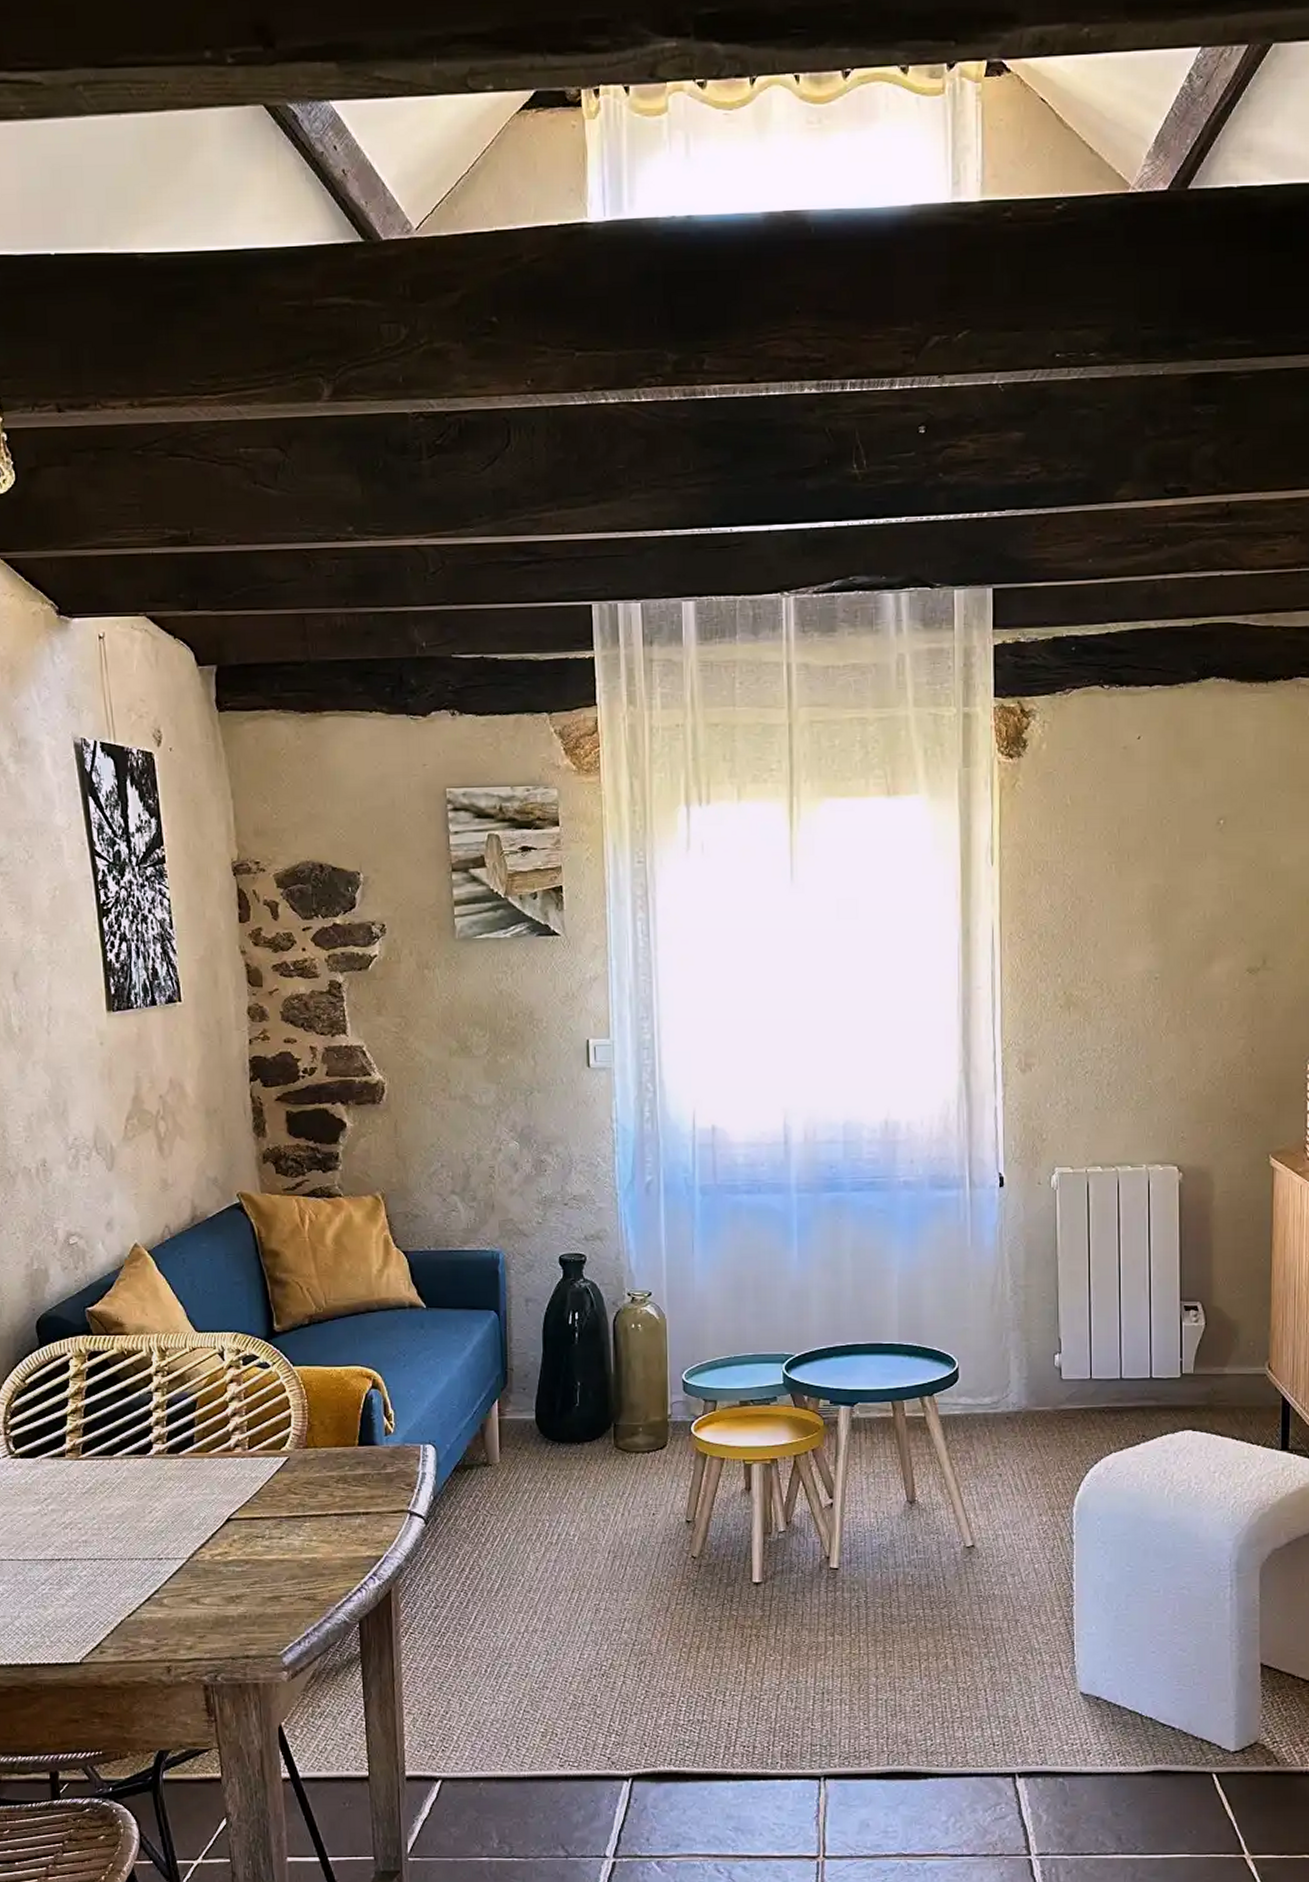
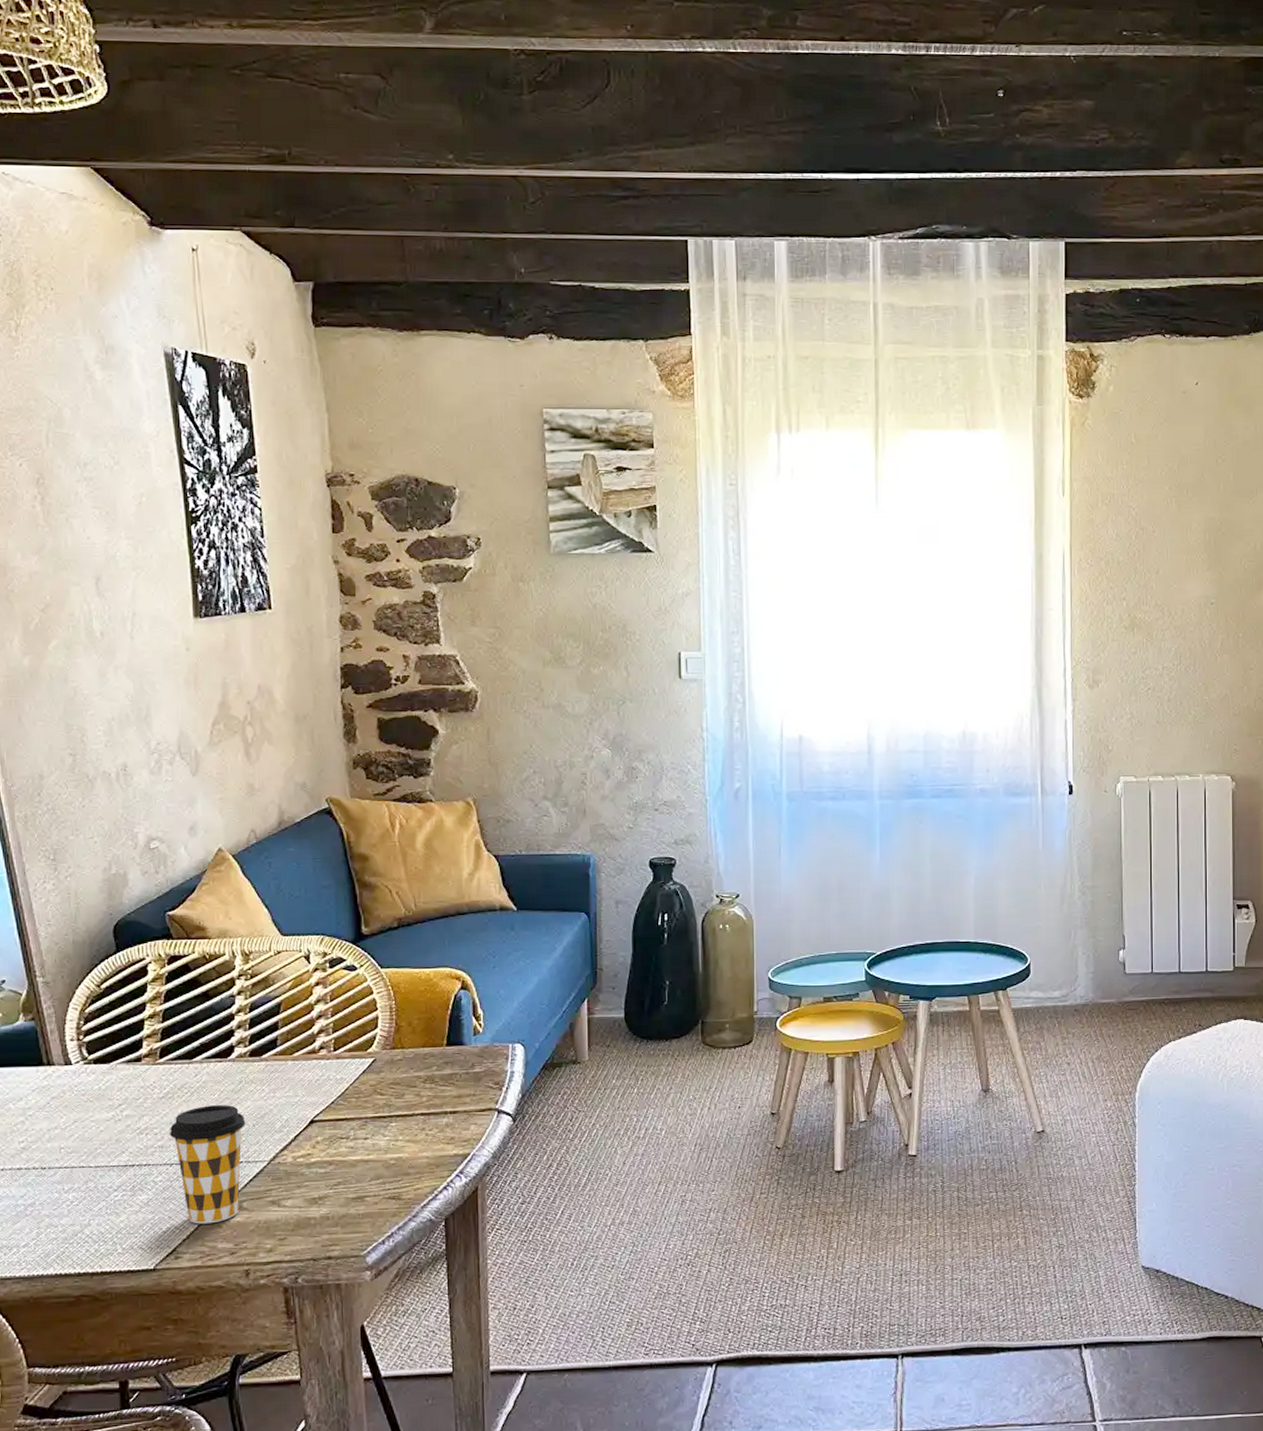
coffee cup: none [92,1500,165,1619] -> present [169,1104,246,1224]

